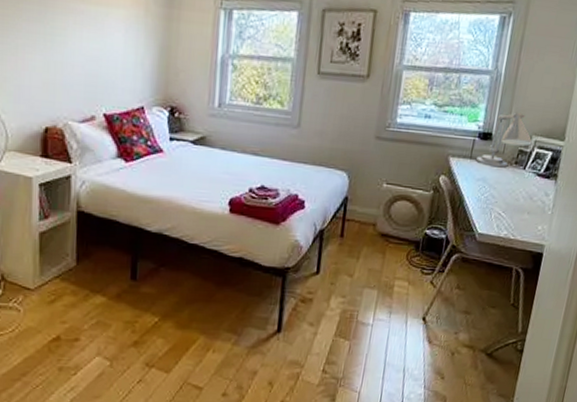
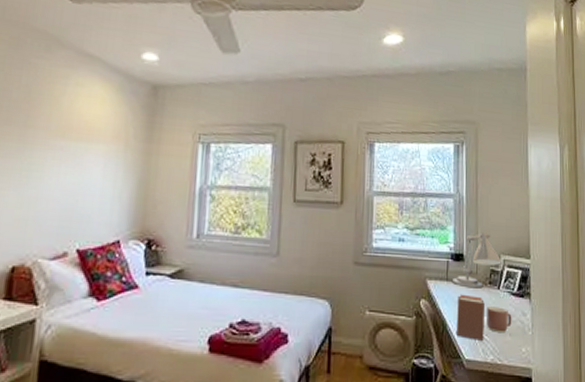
books: none [473,172,507,218] -> present [457,294,485,342]
mug: none [505,185,534,210] -> present [487,306,512,332]

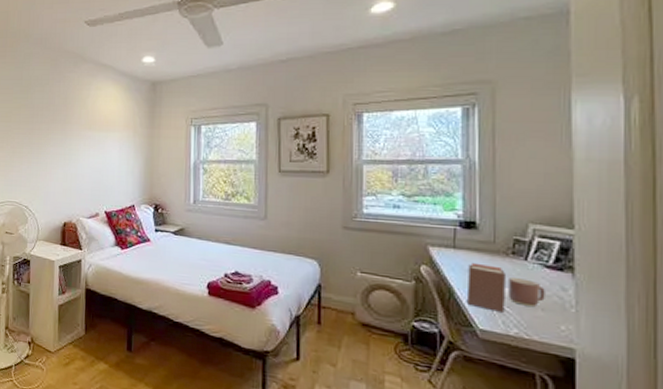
desk lamp: present [452,232,501,289] -> none [460,199,530,258]

